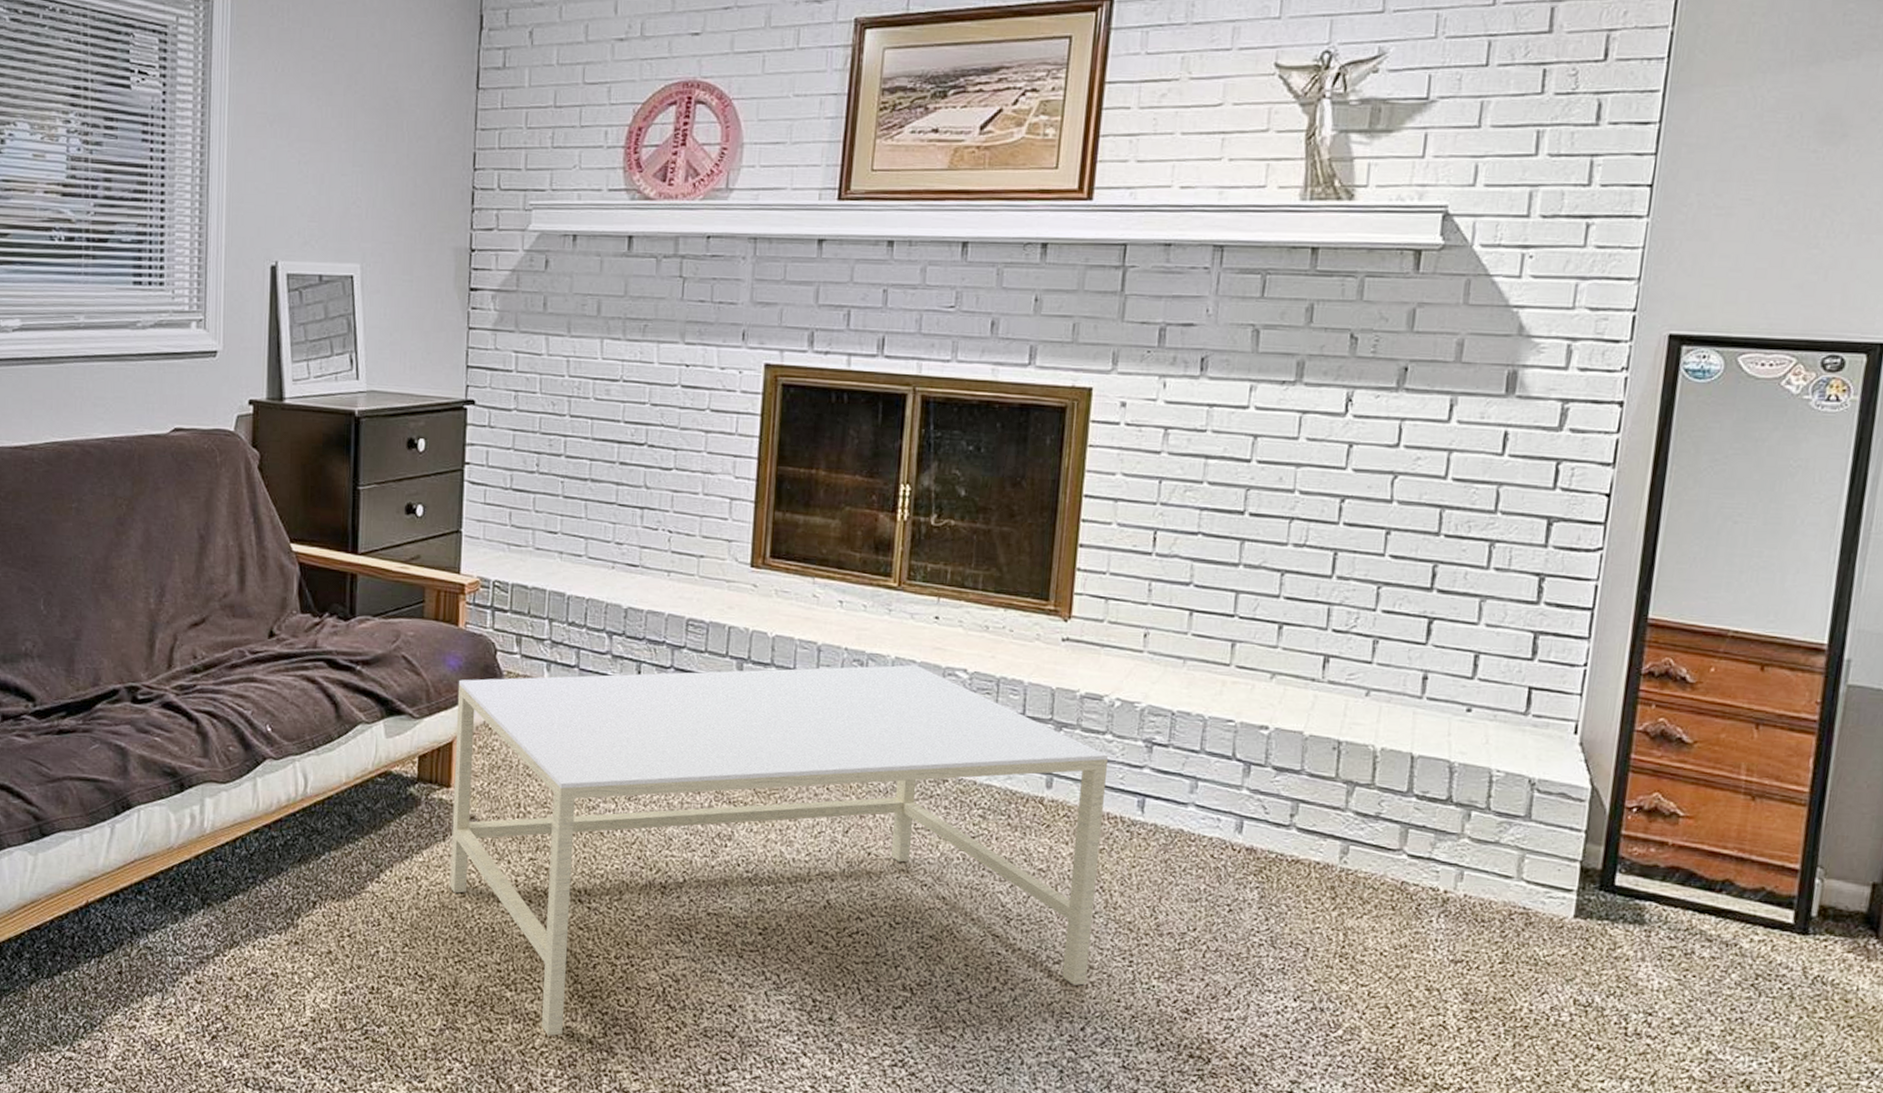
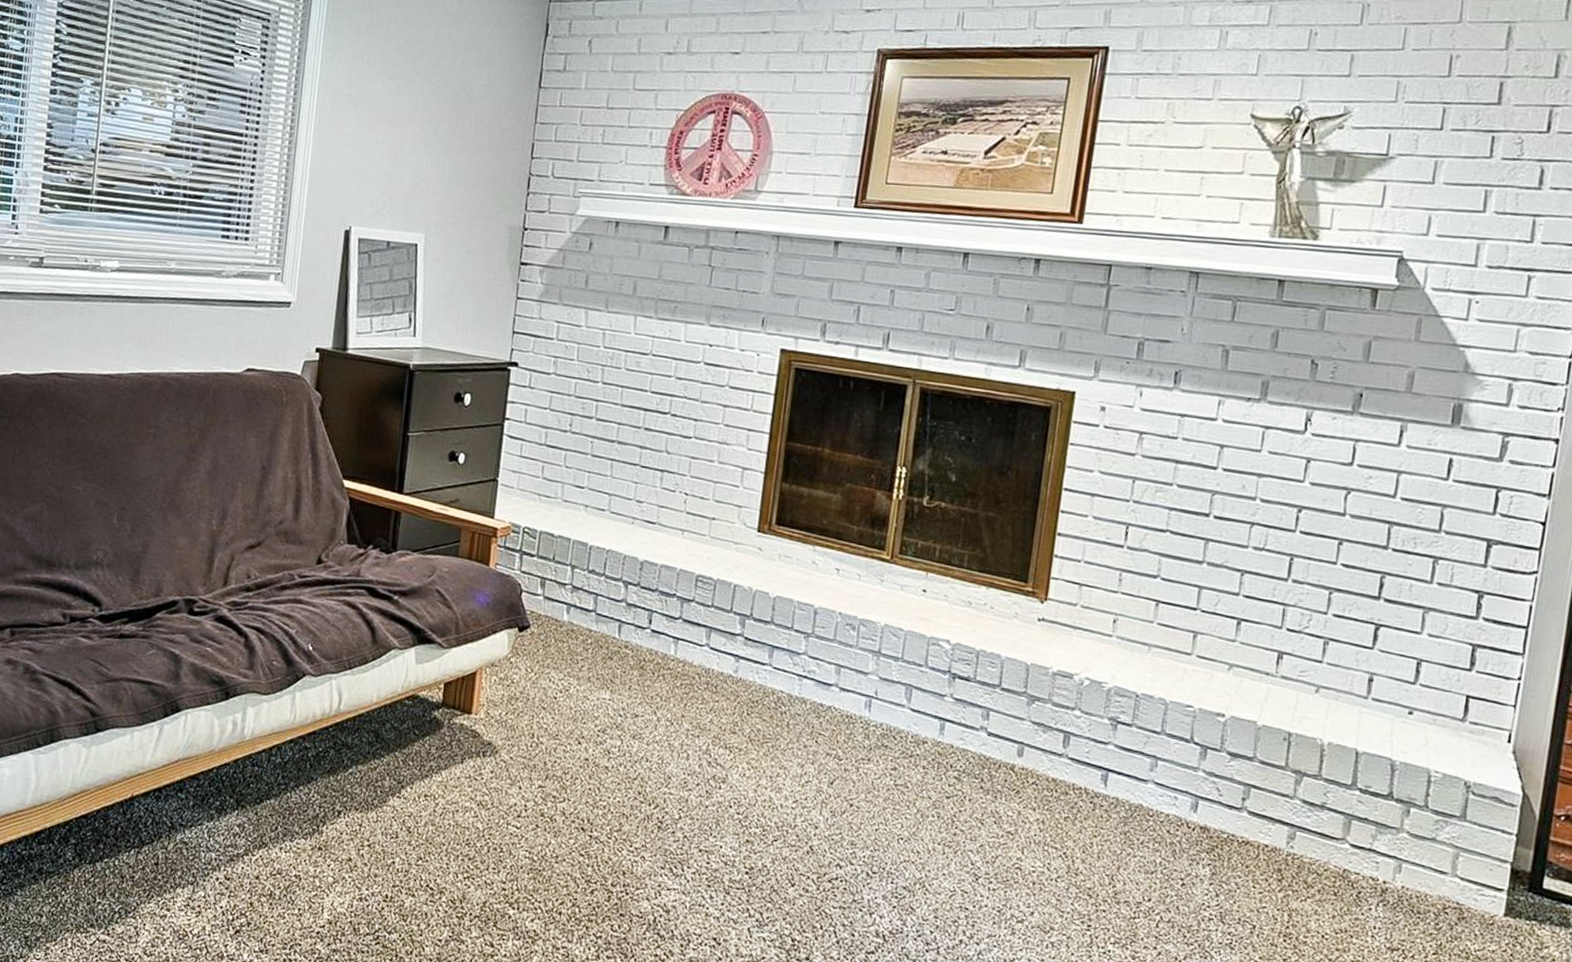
coffee table: present [449,665,1108,1037] -> none [464,615,1076,955]

